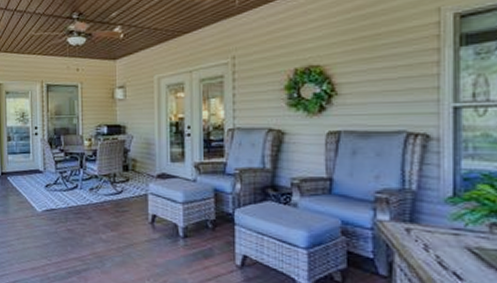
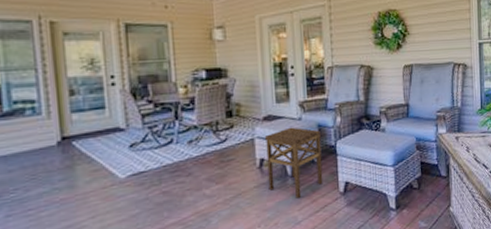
side table: none [157,188,217,261] -> present [264,127,323,198]

